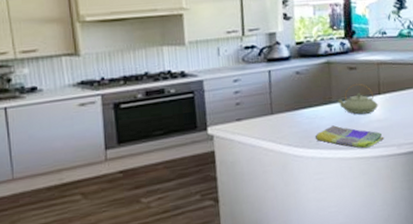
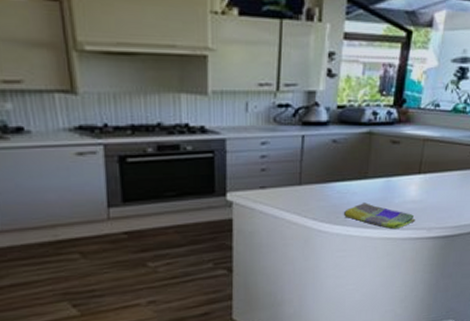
teapot: present [336,83,378,115] -> none [372,159,416,194]

